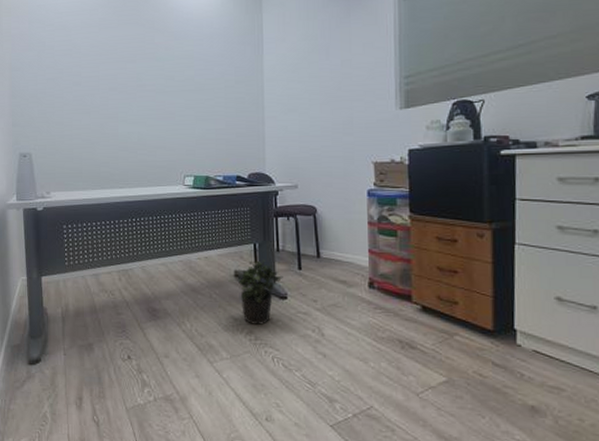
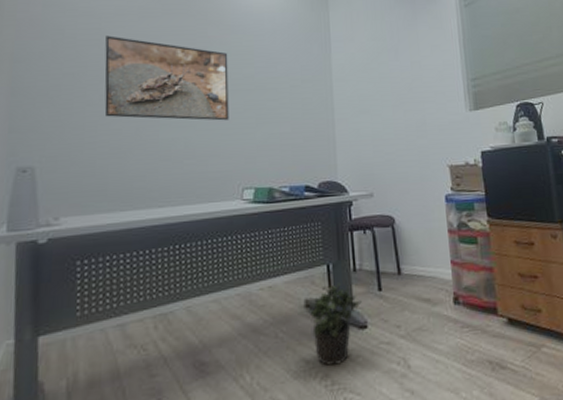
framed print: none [75,46,173,118] -> present [104,35,229,121]

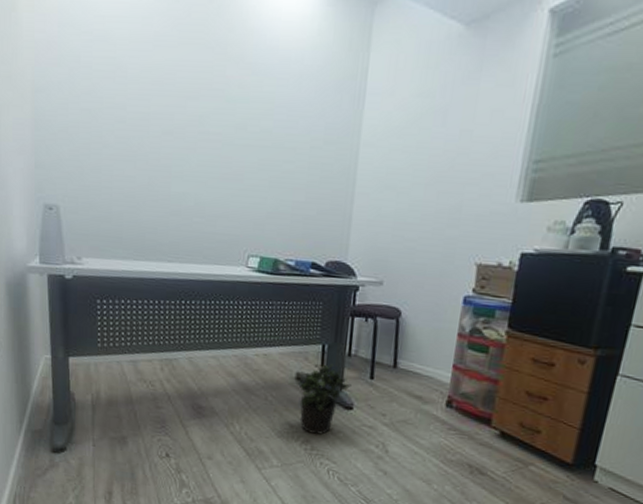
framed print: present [104,35,229,121] -> none [119,67,246,180]

